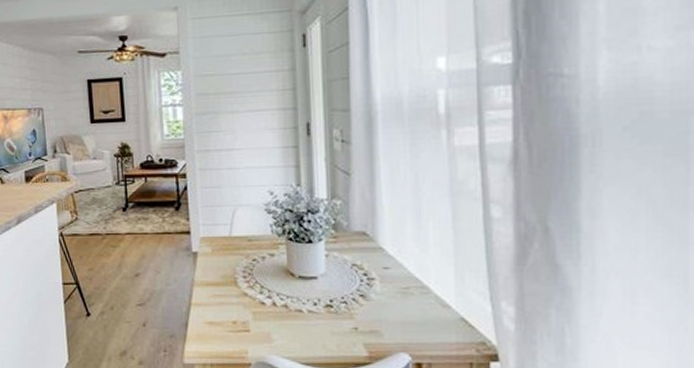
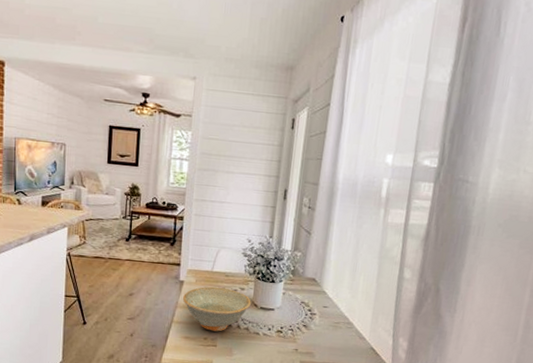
dish: none [199,255,286,312] -> present [183,286,251,332]

